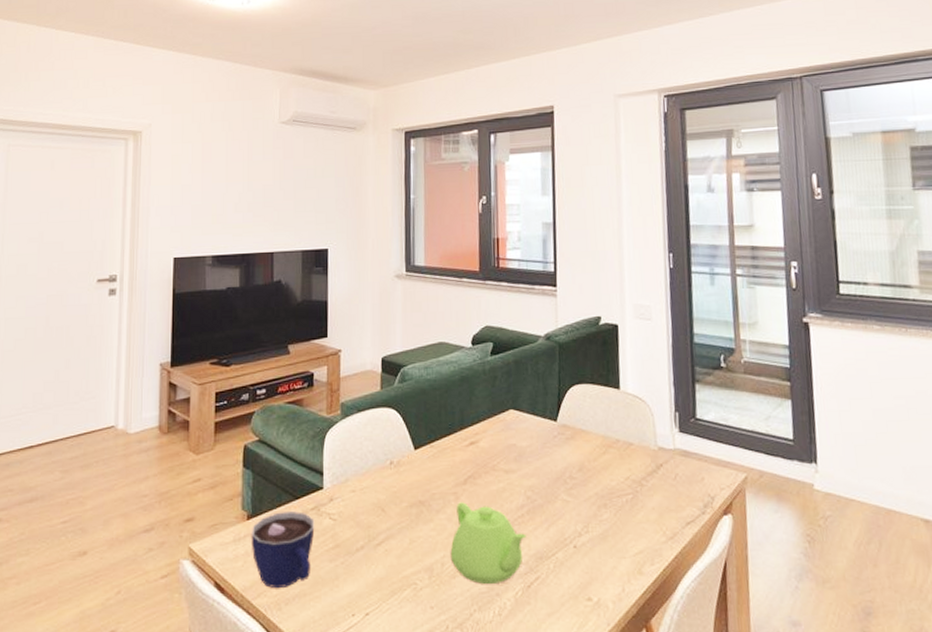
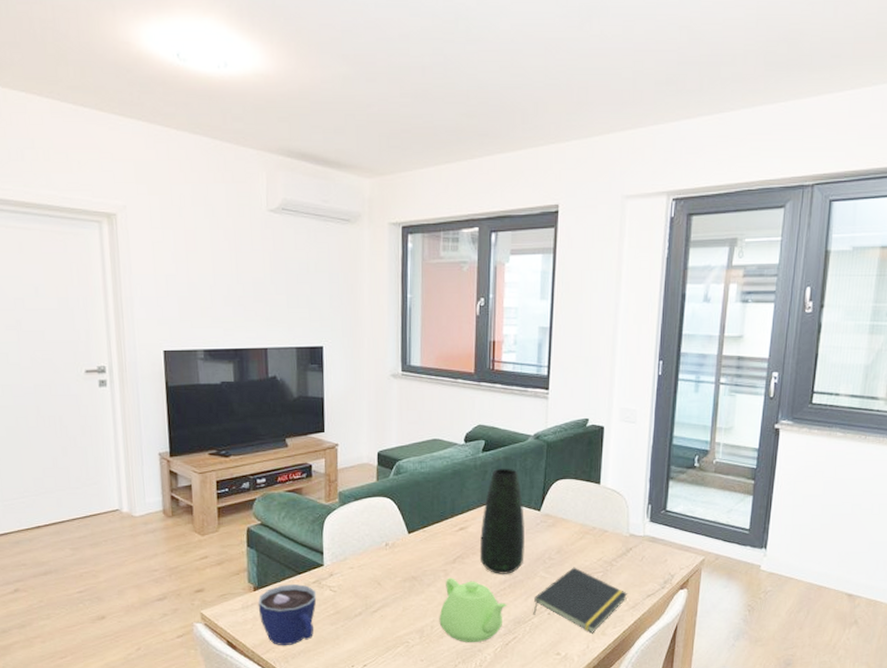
vase: none [492,372,543,498] -> present [479,468,526,574]
notepad: none [556,488,664,572] -> present [533,567,628,634]

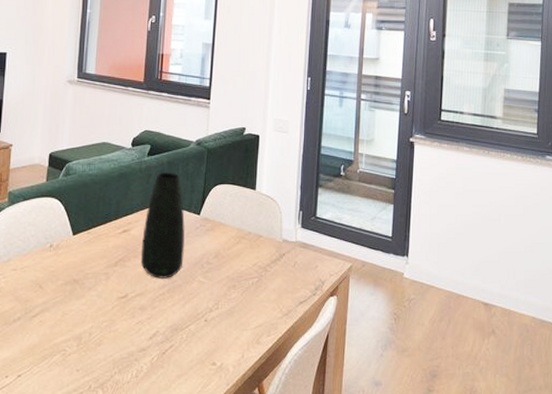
teapot: present [439,578,507,643] -> none [97,281,165,352]
notepad: present [533,567,628,634] -> none [190,272,282,342]

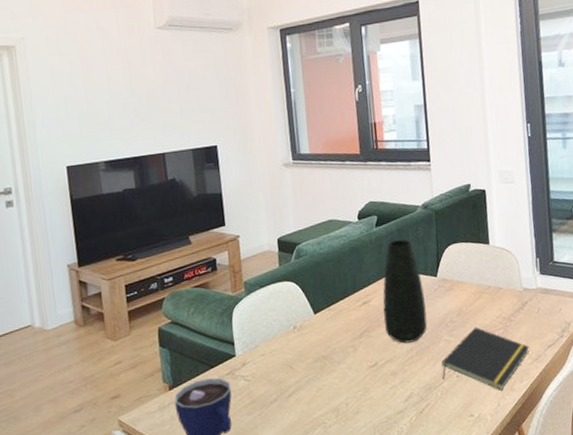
notepad: none [190,272,282,342] -> present [442,327,530,391]

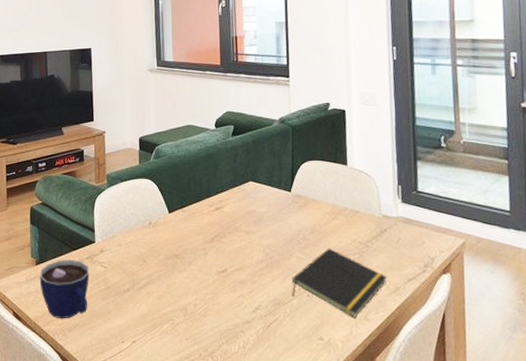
vase: present [383,239,428,344] -> none [235,150,279,254]

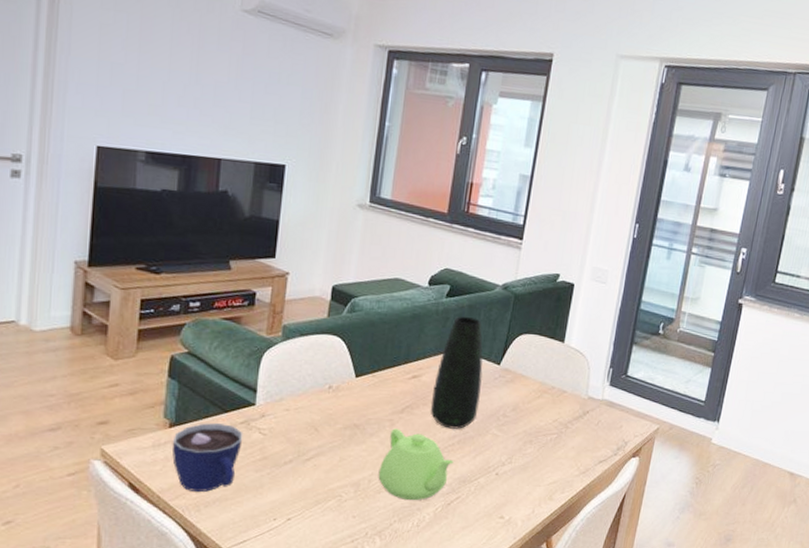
teapot: none [201,256,266,324] -> present [378,428,454,501]
vase: none [235,150,279,254] -> present [430,316,483,429]
notepad: present [292,248,388,318] -> none [480,426,580,498]

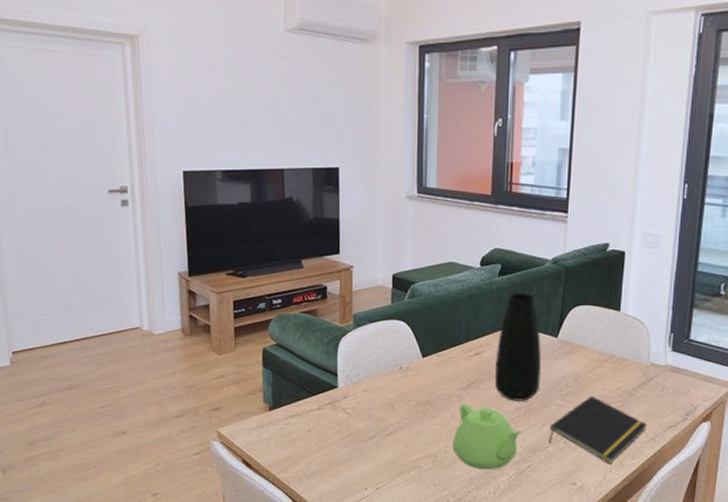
cup: present [172,422,243,493] -> none [273,404,331,467]
notepad: none [480,426,580,498] -> present [549,396,648,464]

